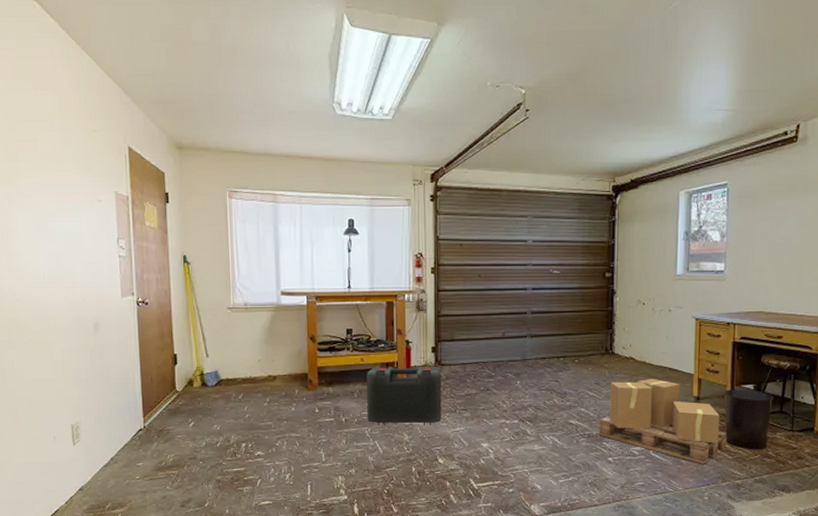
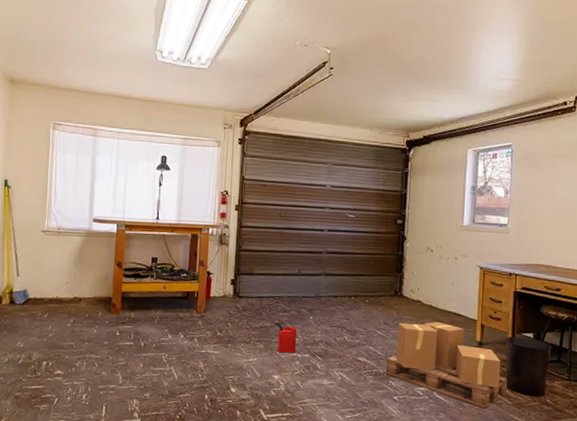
tool box: present [366,367,442,424] -> none [165,295,239,353]
fuel can: none [482,389,503,420] -> present [276,323,296,354]

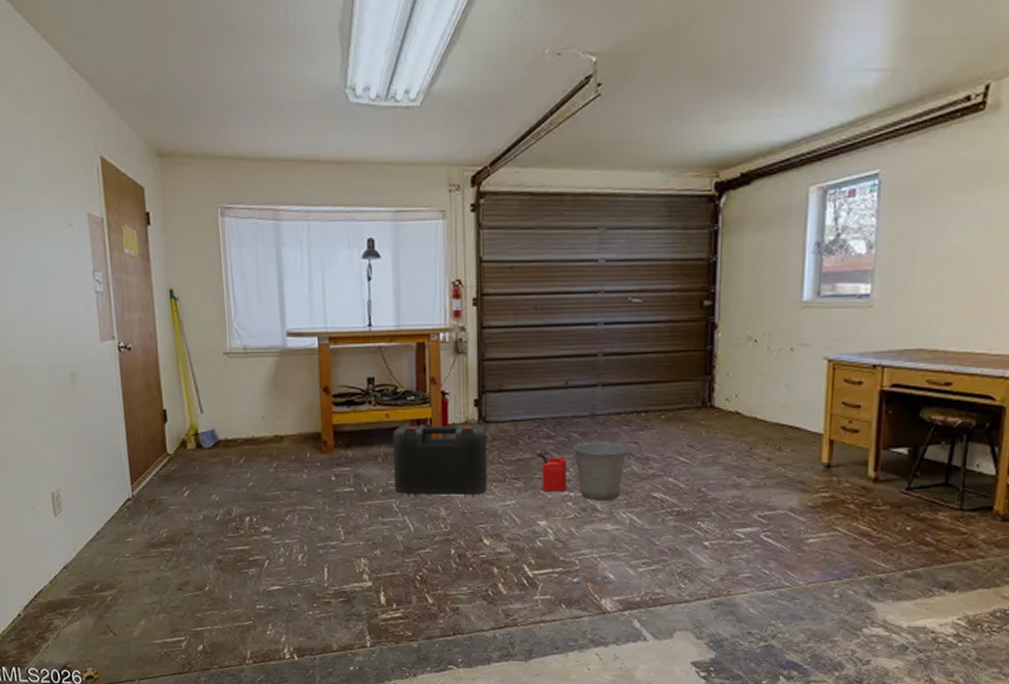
tool box: none [165,295,239,353] -> present [393,424,487,496]
bucket: none [302,314,342,361] -> present [574,439,628,500]
cardboard boxes: present [385,321,507,409] -> none [691,439,867,554]
waste bin: present [504,337,552,396] -> none [864,454,936,534]

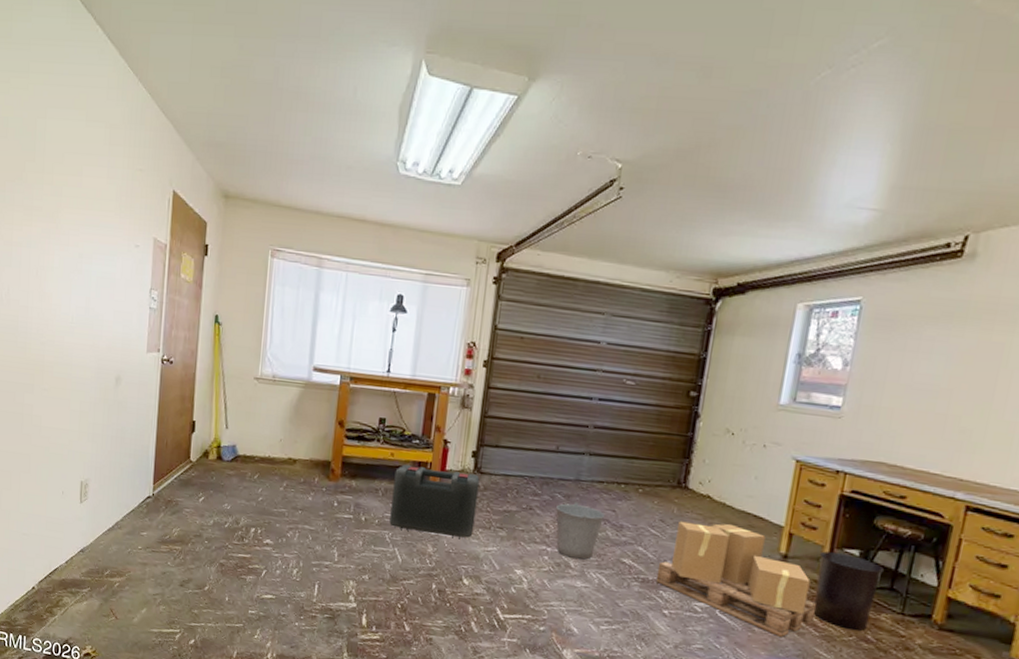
fuel can: present [538,453,566,492] -> none [522,507,548,546]
cardboard boxes: none [691,439,867,554] -> present [655,521,816,638]
waste bin: none [864,454,936,534] -> present [813,551,884,631]

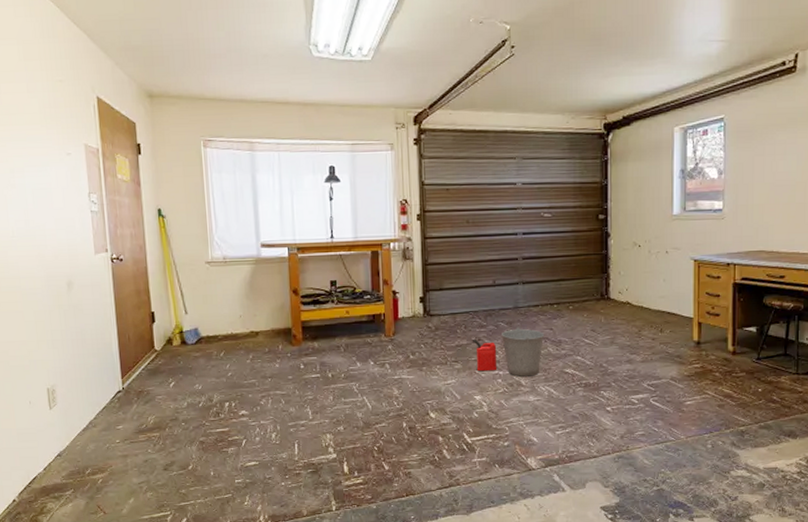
tool box: present [389,464,480,538] -> none [352,317,432,379]
fuel can: none [522,507,548,546] -> present [473,340,496,372]
cardboard boxes: present [655,521,816,638] -> none [596,323,729,413]
waste bin: present [813,551,884,631] -> none [724,332,777,394]

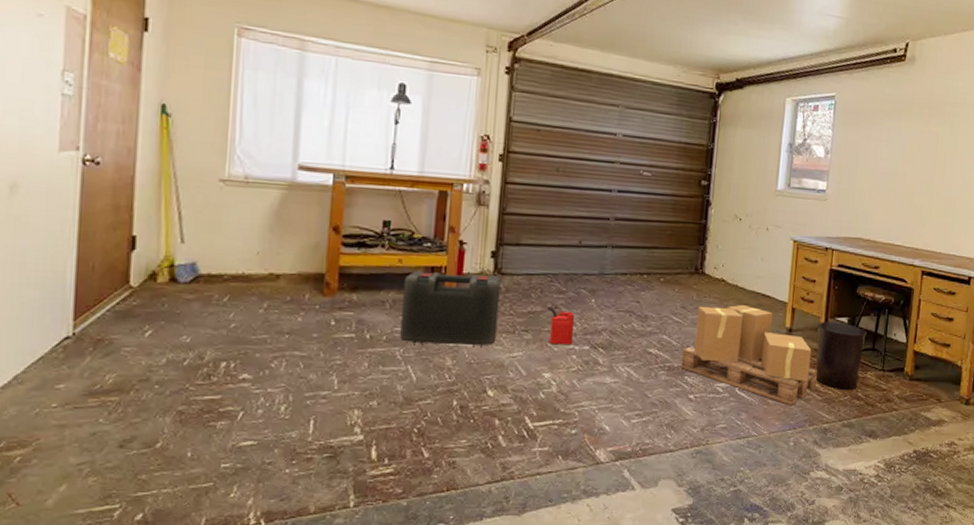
tool box: none [352,317,432,379] -> present [400,271,501,346]
bucket: present [502,327,545,377] -> none [582,296,631,354]
cardboard boxes: none [596,323,729,413] -> present [681,304,817,407]
waste bin: none [724,332,777,394] -> present [815,322,867,390]

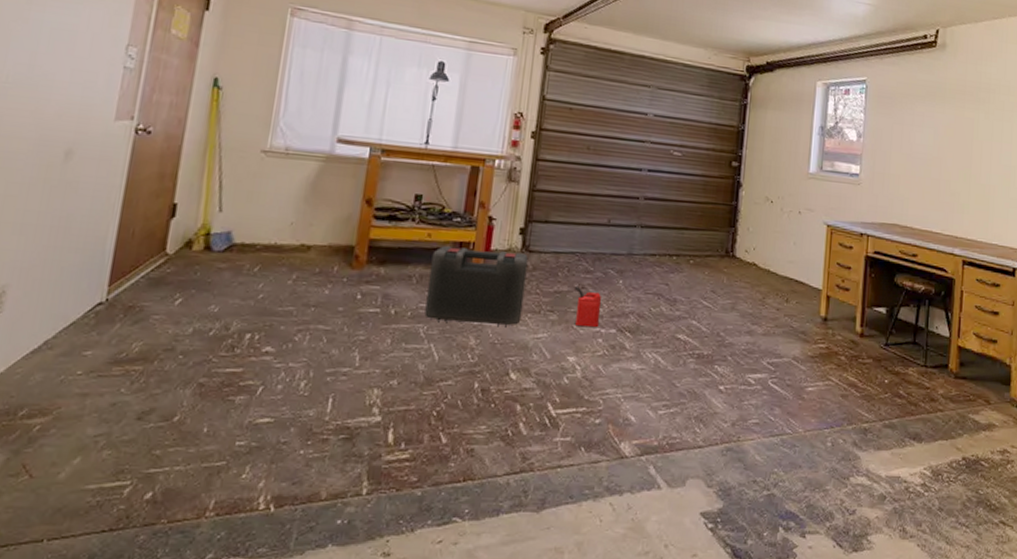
cardboard boxes: present [681,304,817,407] -> none [710,290,855,403]
waste bin: present [815,322,867,390] -> none [853,311,906,386]

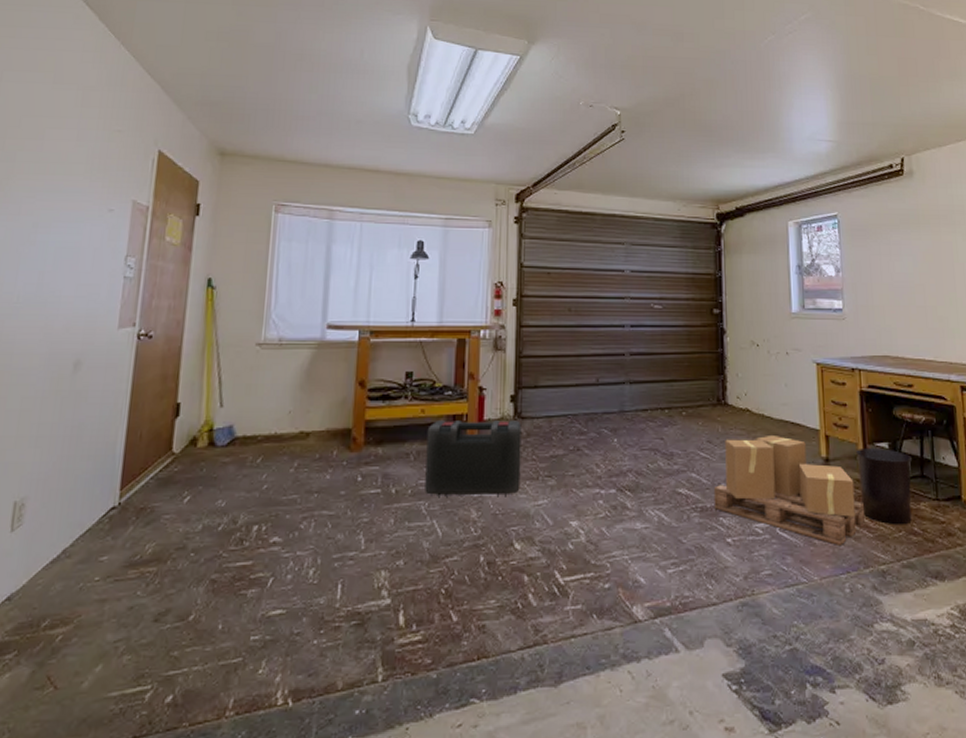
fuel can: present [574,287,601,328] -> none [571,449,597,490]
cardboard boxes: none [710,290,855,403] -> present [713,434,865,547]
waste bin: none [853,311,906,386] -> present [855,448,912,524]

